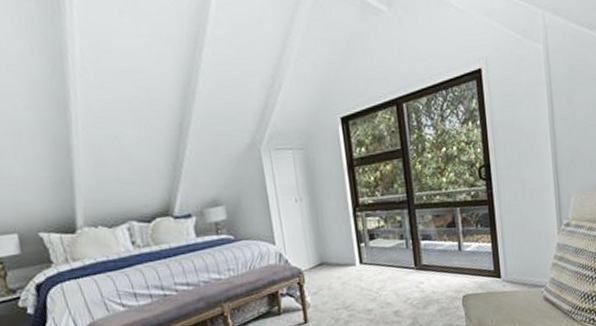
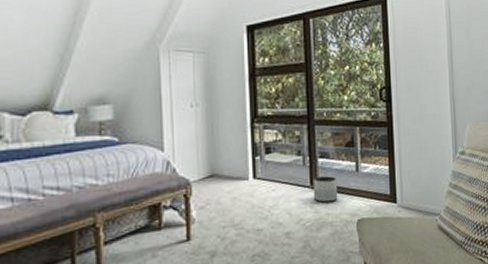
planter: none [416,256,443,282] -> present [313,176,338,203]

